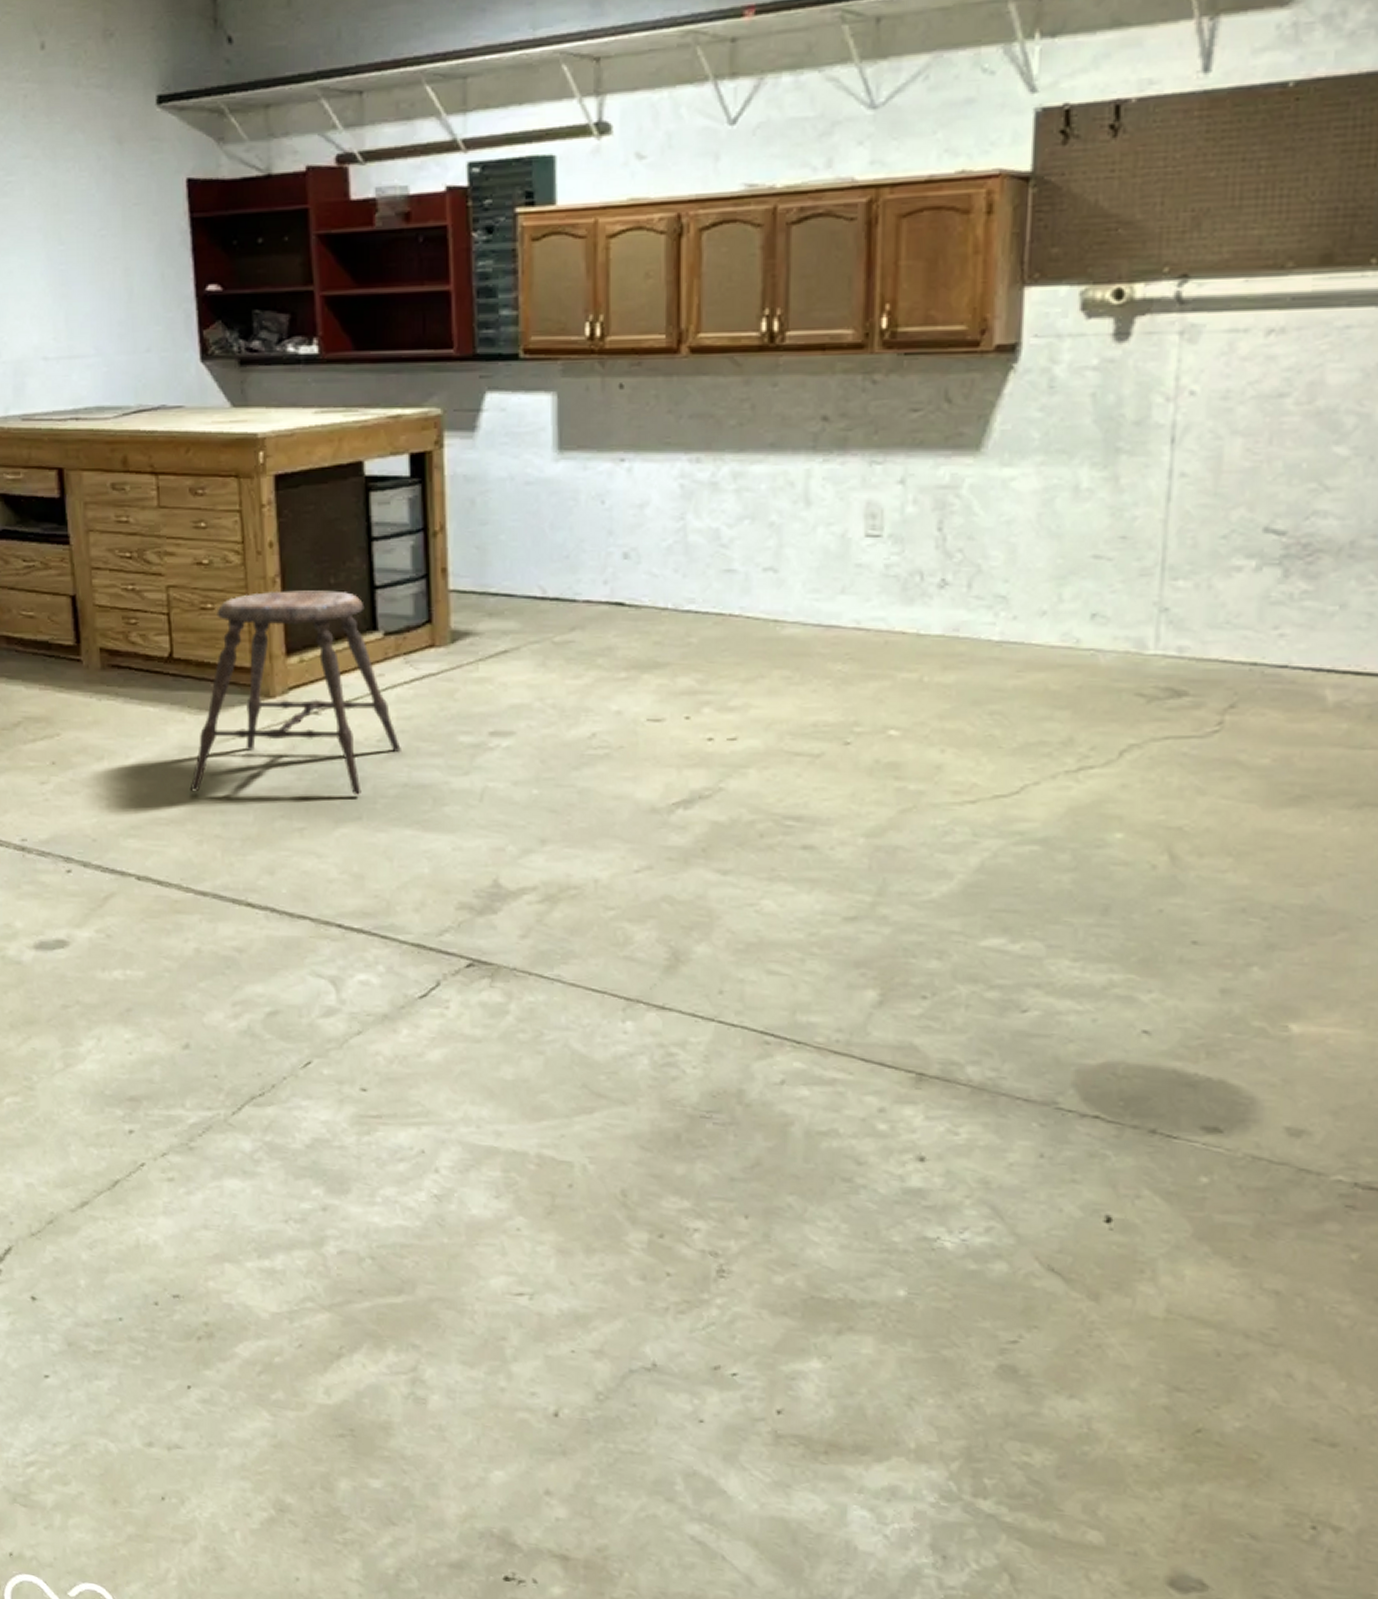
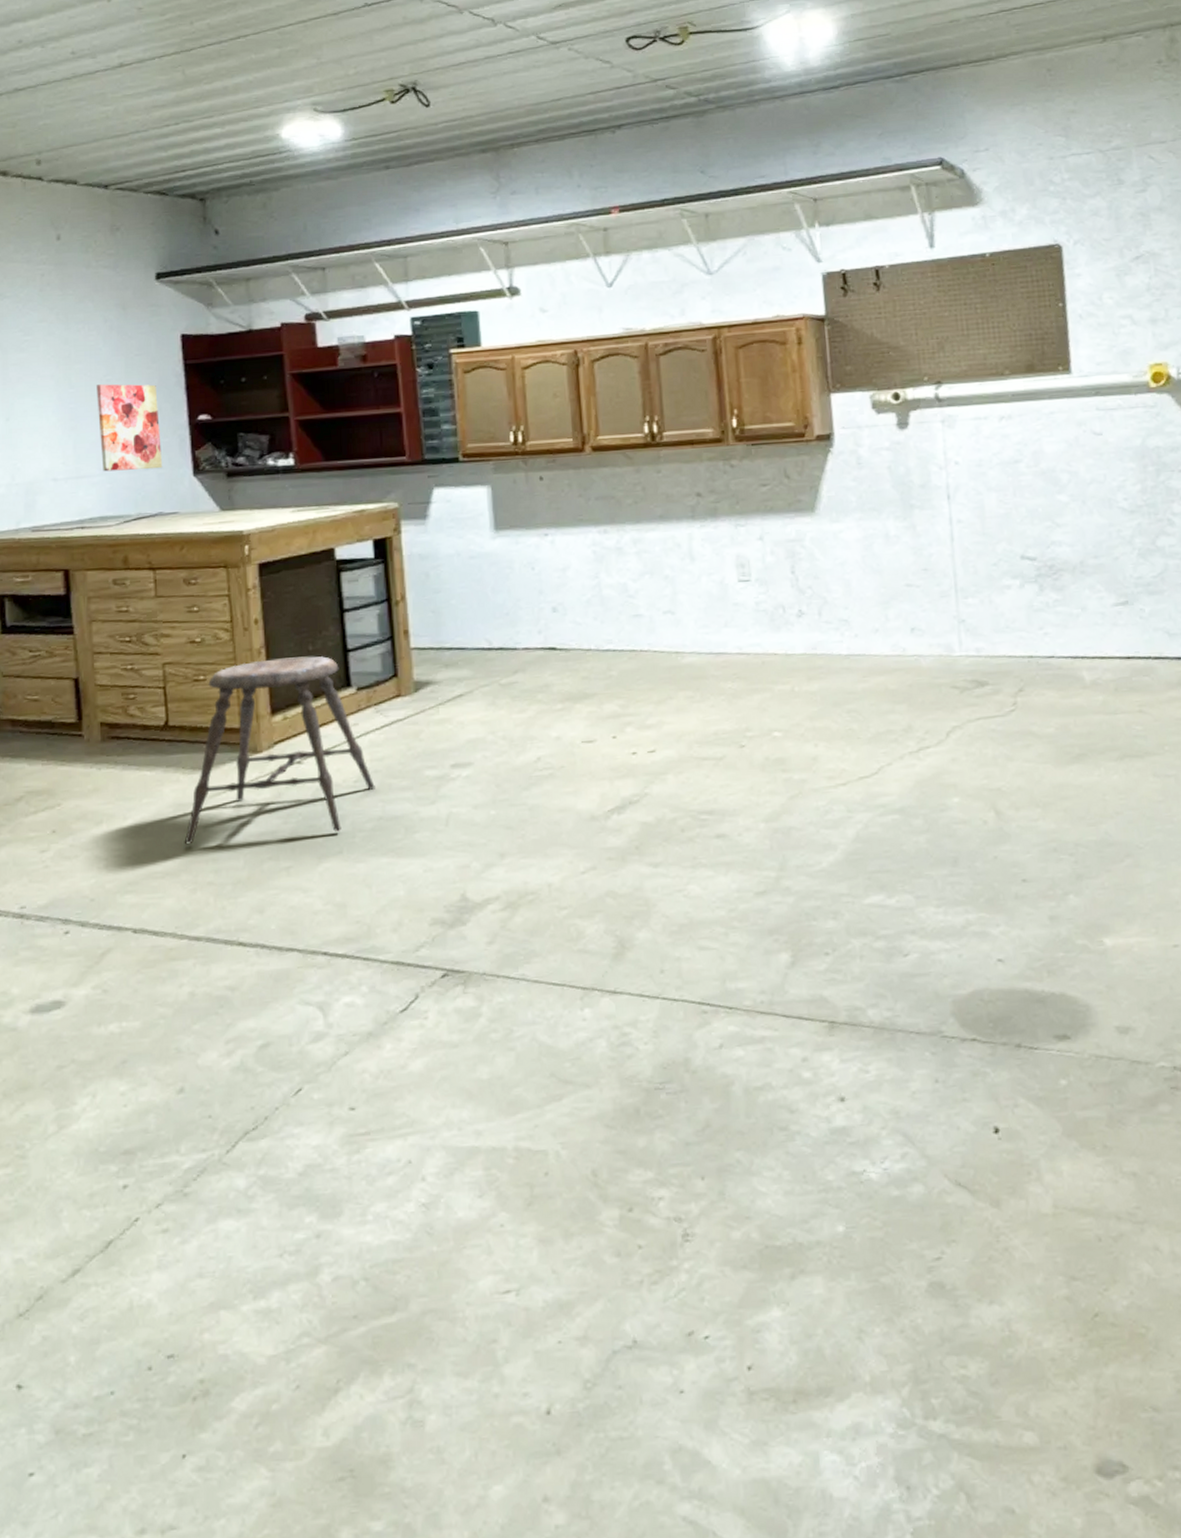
wall art: none [89,240,166,352] -> present [96,384,163,472]

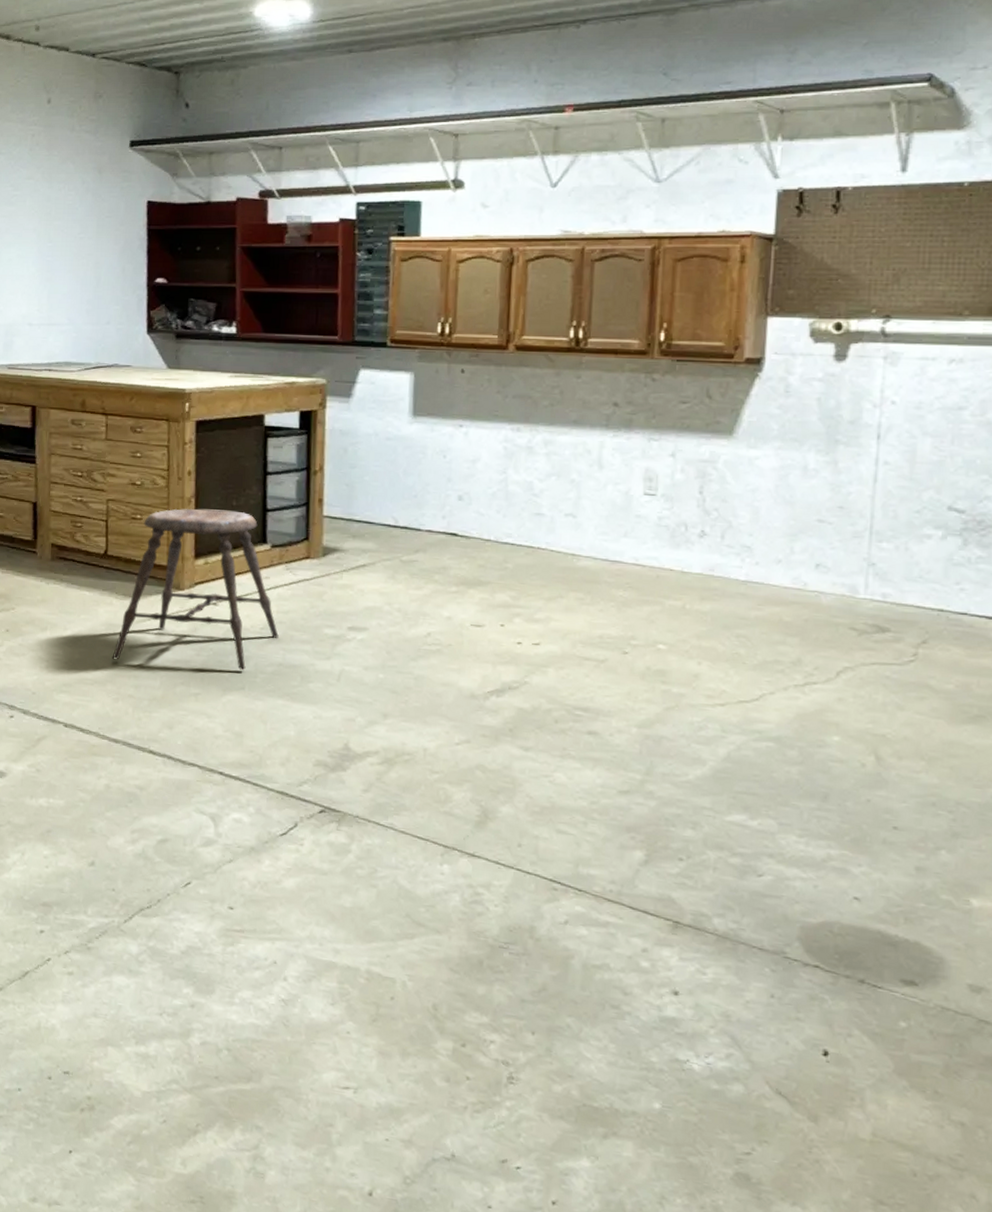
wall art: present [96,384,163,472] -> none [70,241,122,324]

